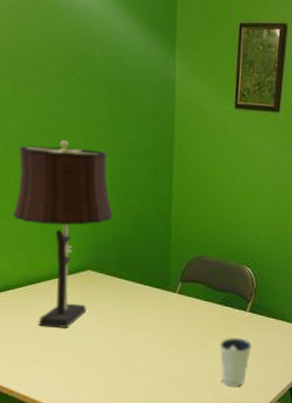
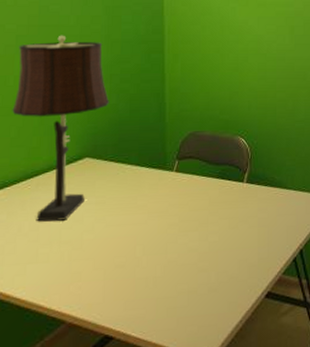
dixie cup: present [219,337,253,386] -> none [220,210,253,264]

